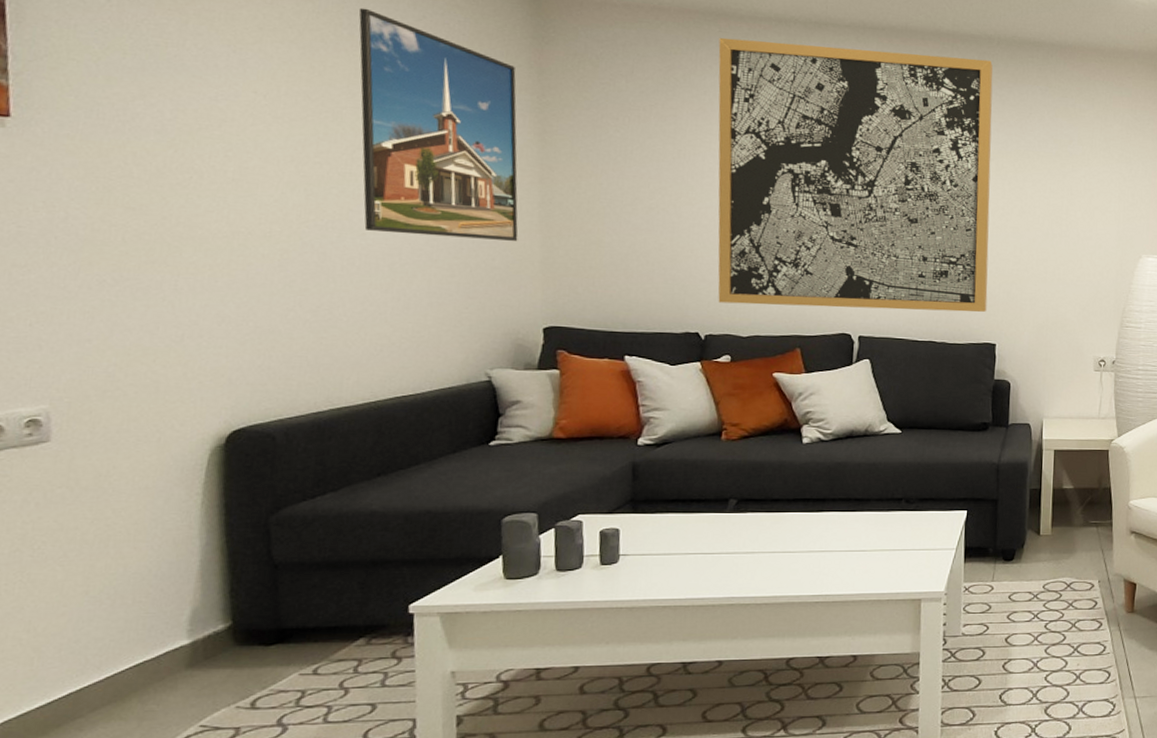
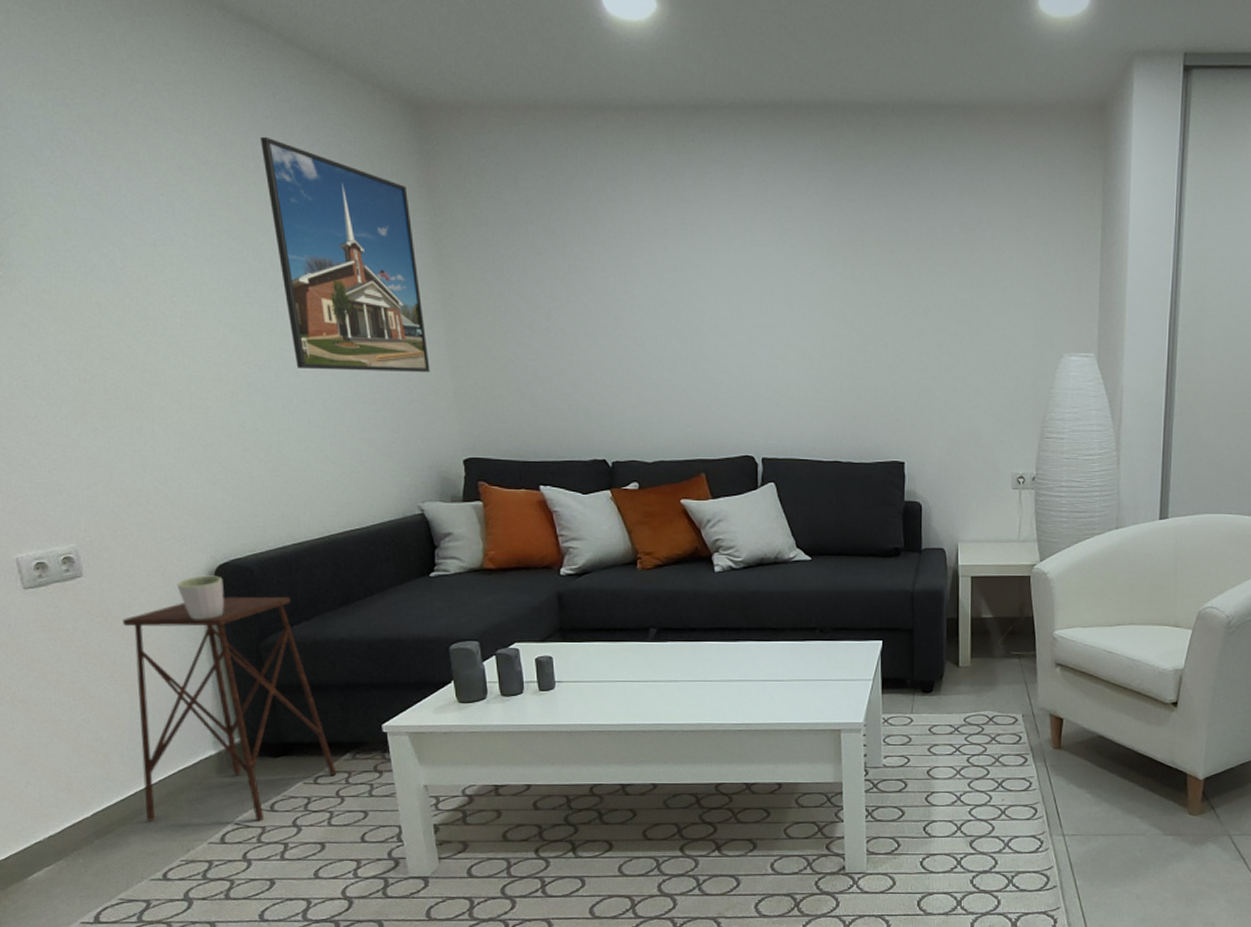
side table: none [79,464,344,728] -> present [122,596,337,821]
mug: none [173,442,236,491] -> present [176,575,225,620]
wall art: present [718,37,993,312] -> none [597,132,894,428]

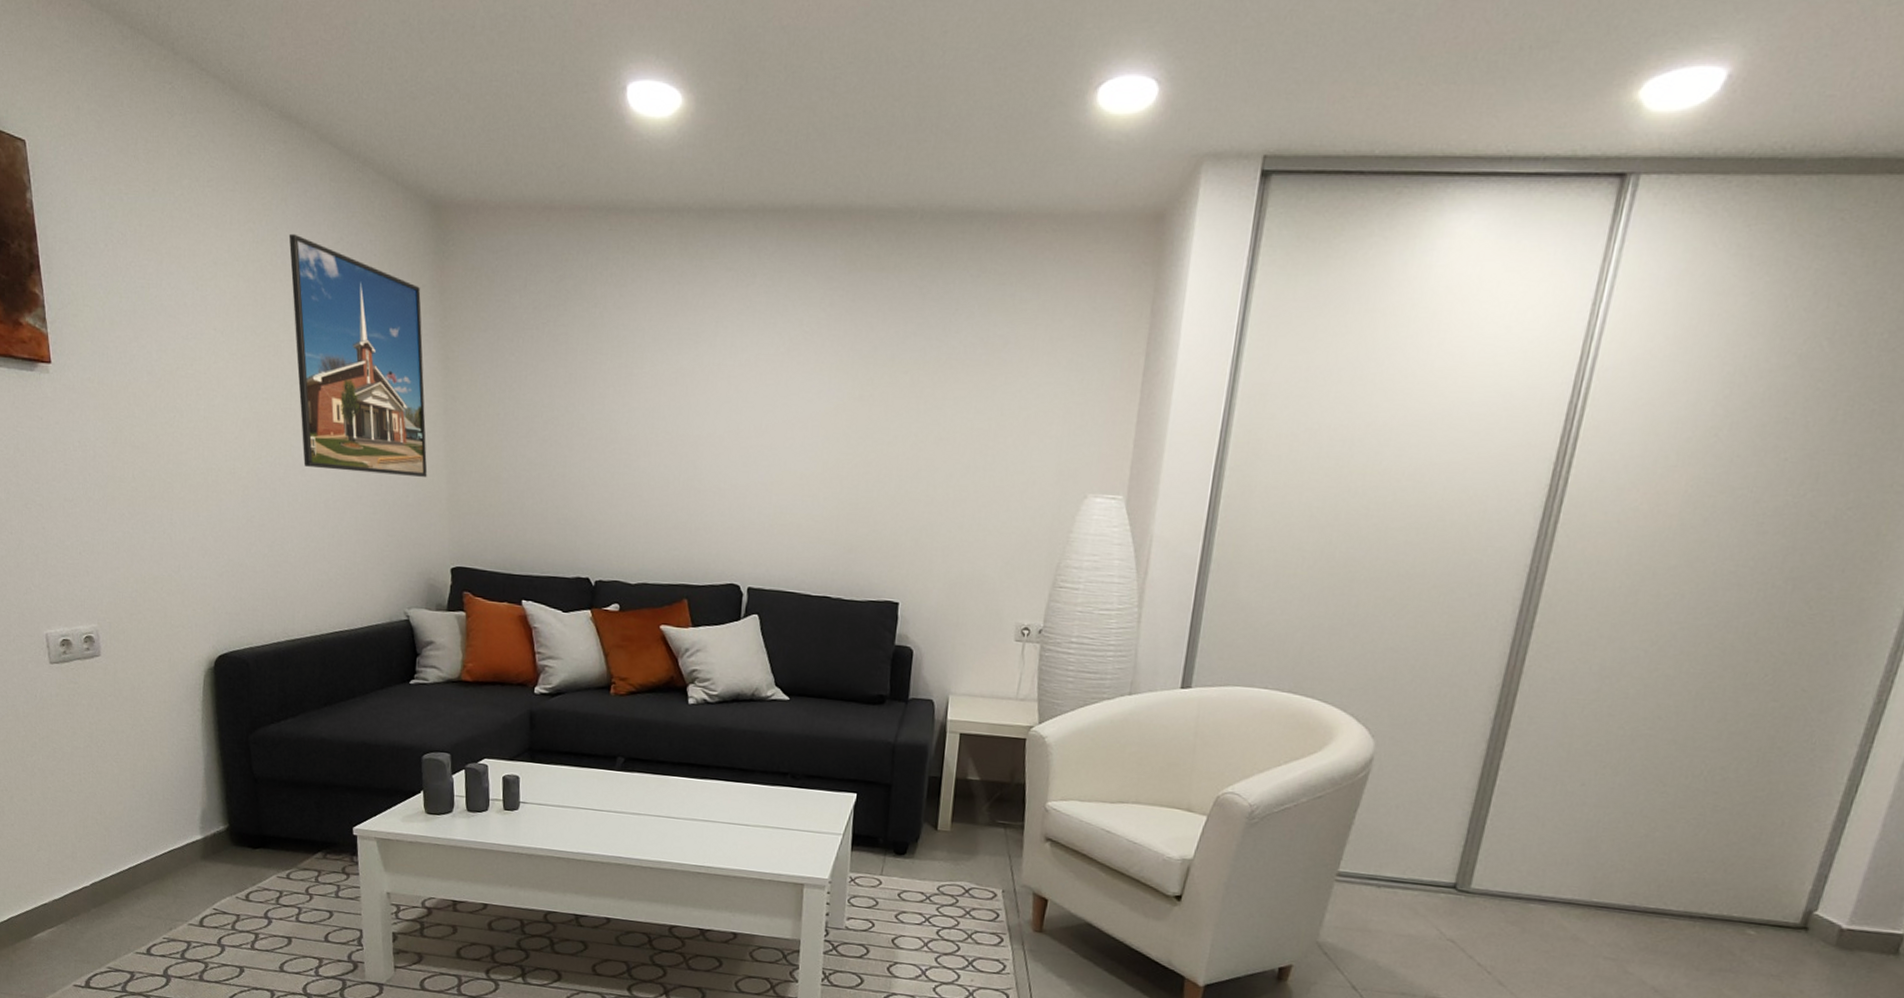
side table: present [122,596,337,821] -> none [131,686,308,909]
mug: present [176,575,225,620] -> none [180,664,222,708]

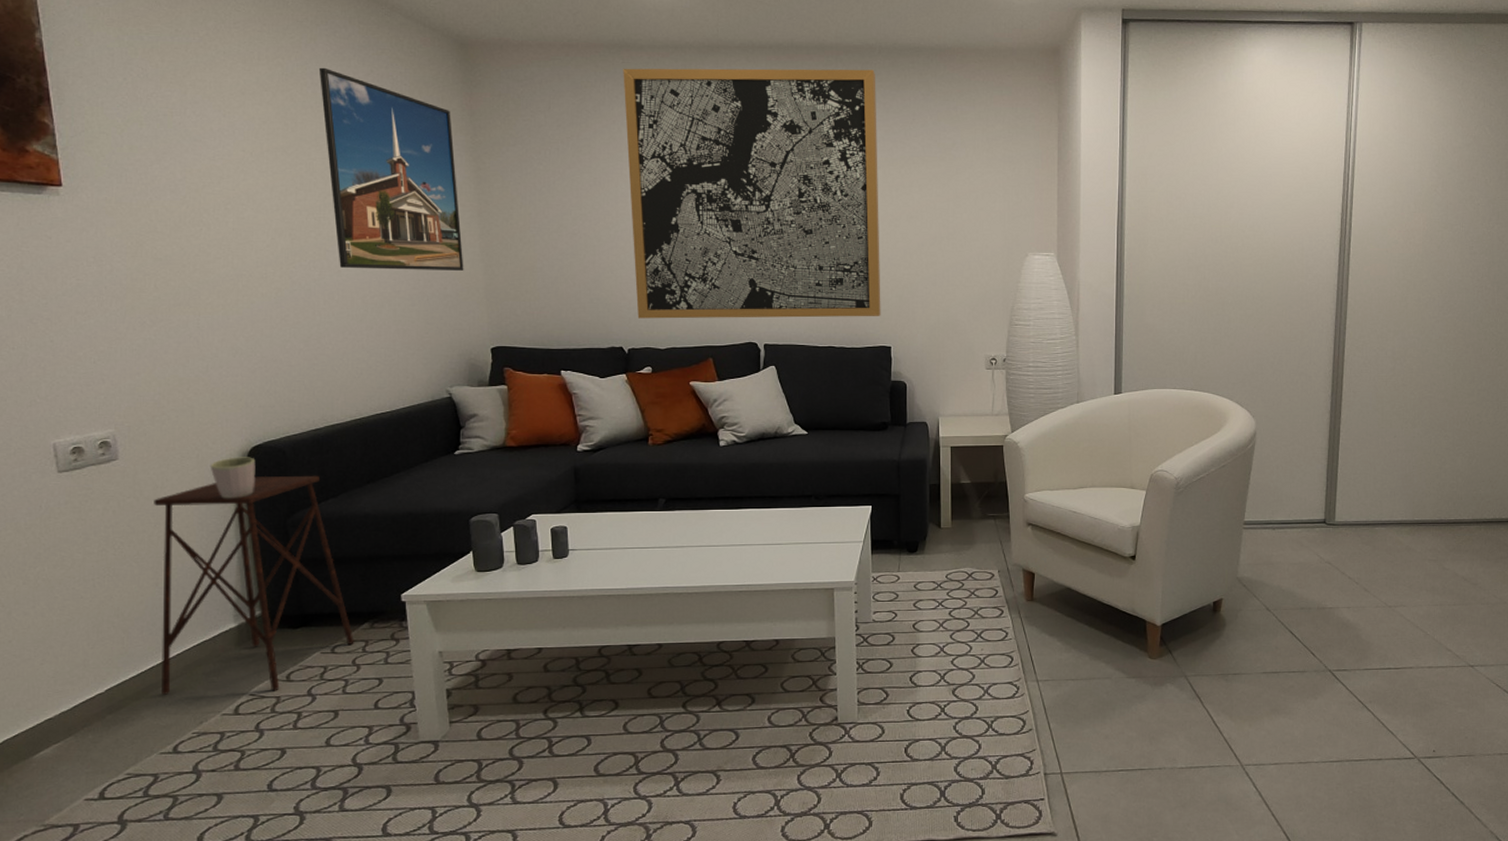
side table: none [131,686,308,909] -> present [154,475,354,695]
mug: none [180,664,222,708] -> present [210,457,256,499]
wall art: none [607,237,913,564] -> present [623,68,881,319]

